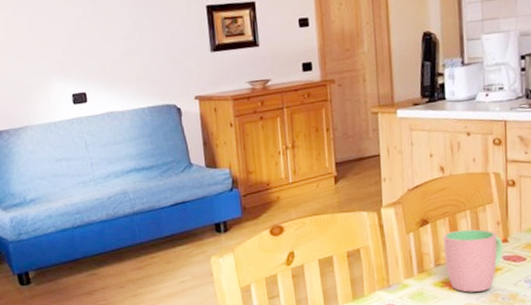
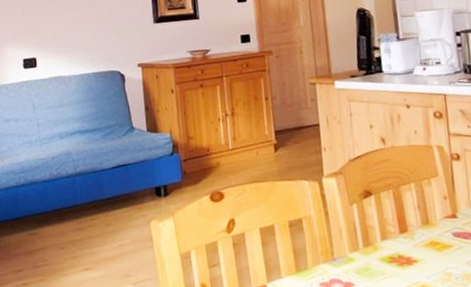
cup: present [443,229,504,293] -> none [388,202,453,270]

